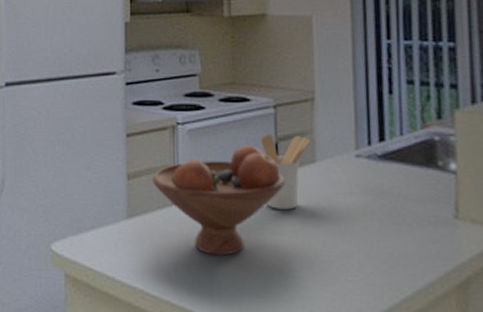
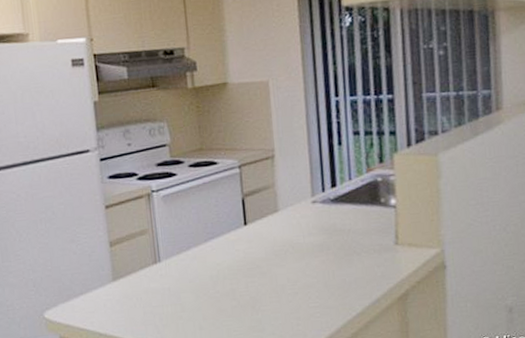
fruit bowl: present [152,145,286,256] -> none [132,203,253,302]
utensil holder: present [260,134,311,210] -> none [229,189,273,256]

